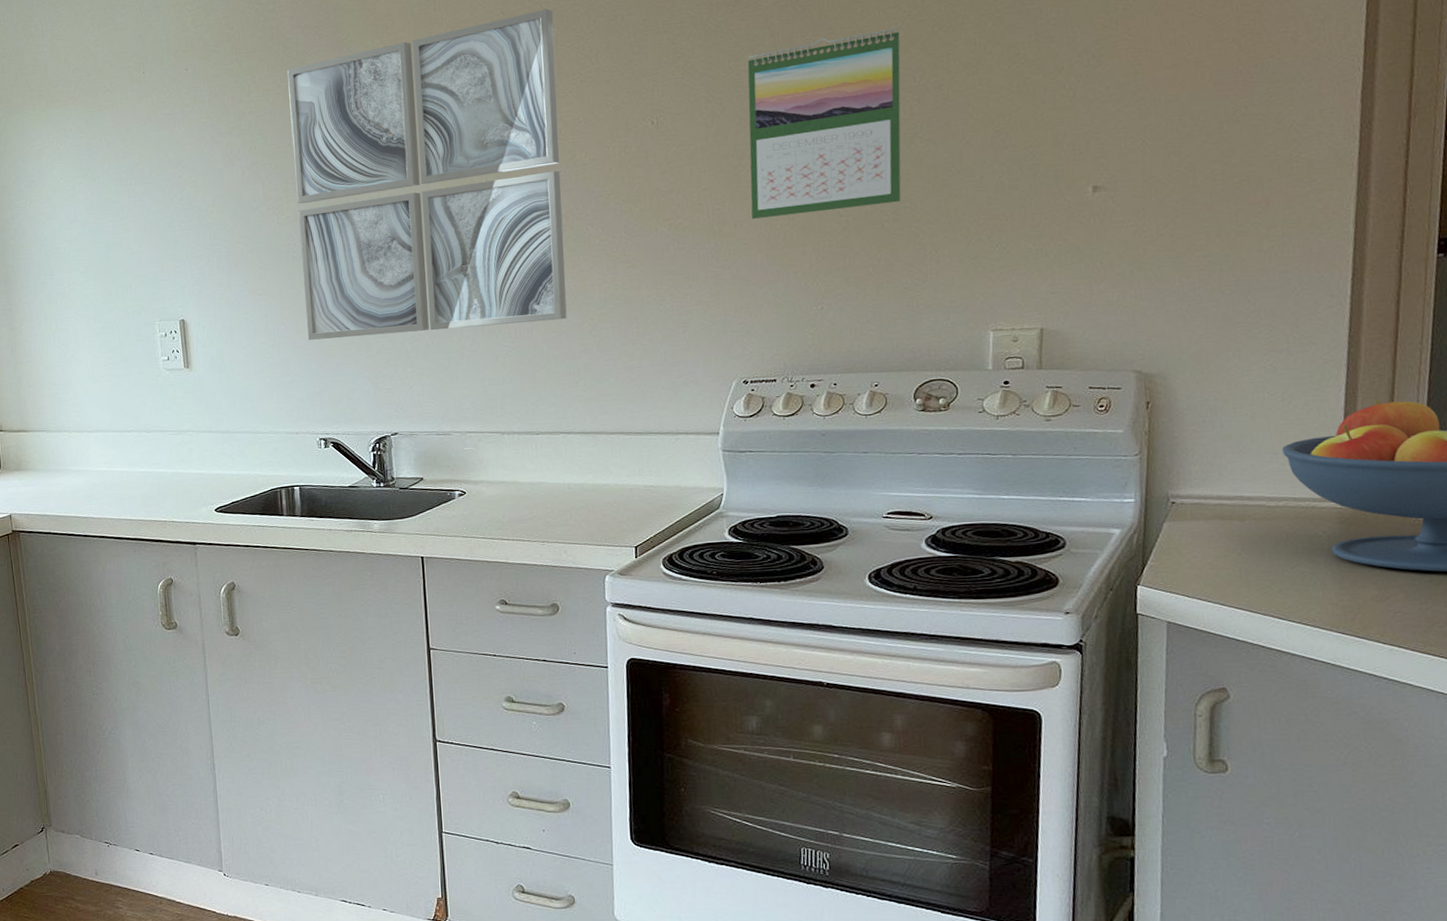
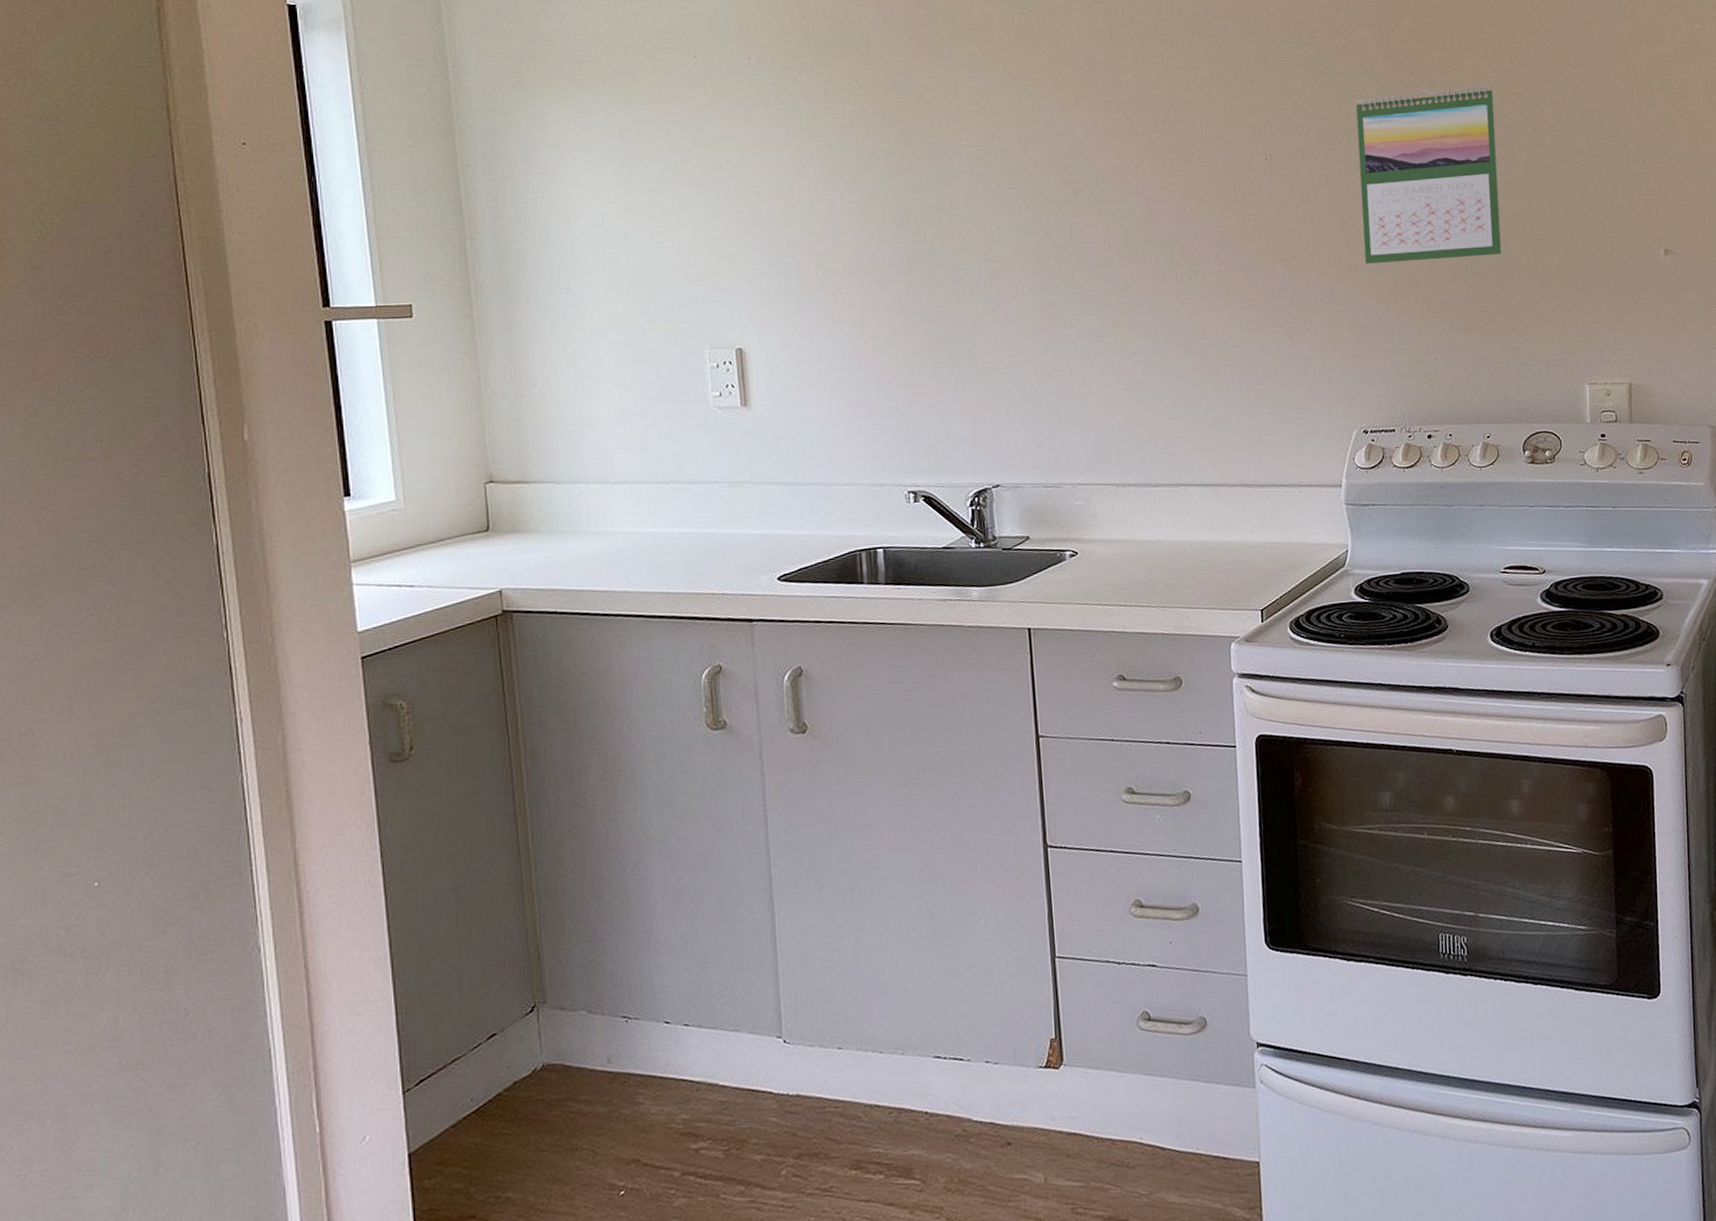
wall art: present [287,8,567,340] -> none [871,32,1184,377]

